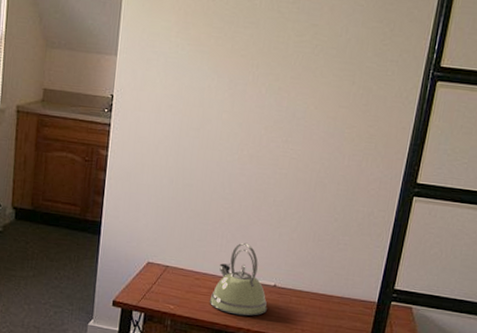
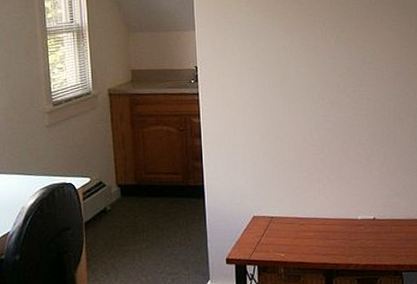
kettle: present [209,242,267,316] -> none [316,183,371,253]

